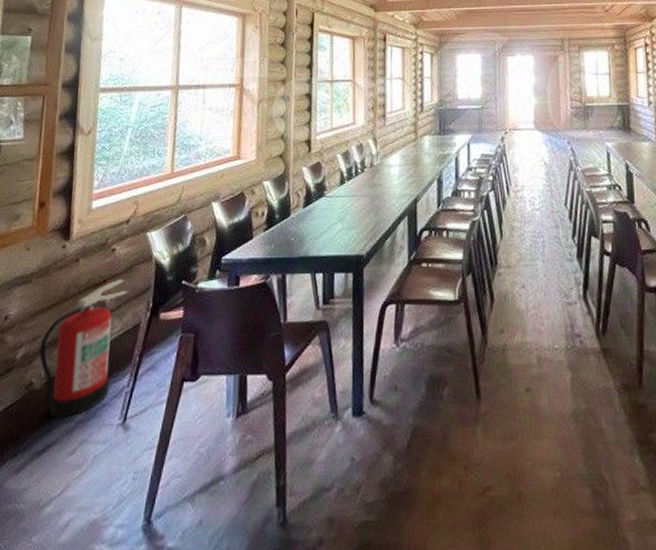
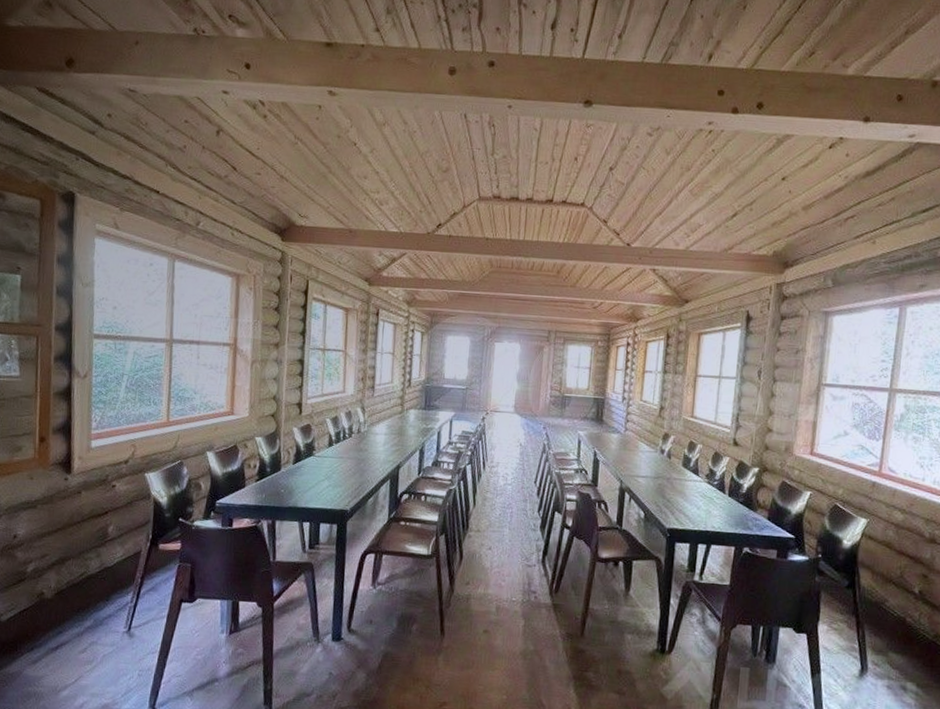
fire extinguisher: present [39,278,128,417] -> none [48,511,129,623]

